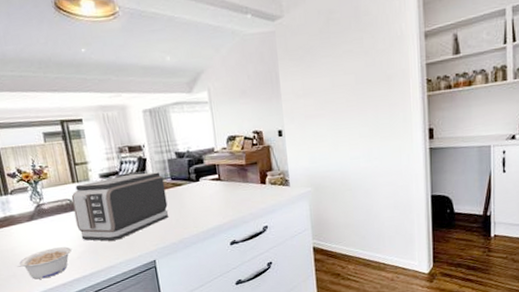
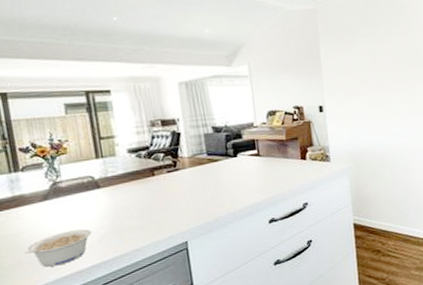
toaster: present [71,172,169,241] -> none [94,147,204,222]

